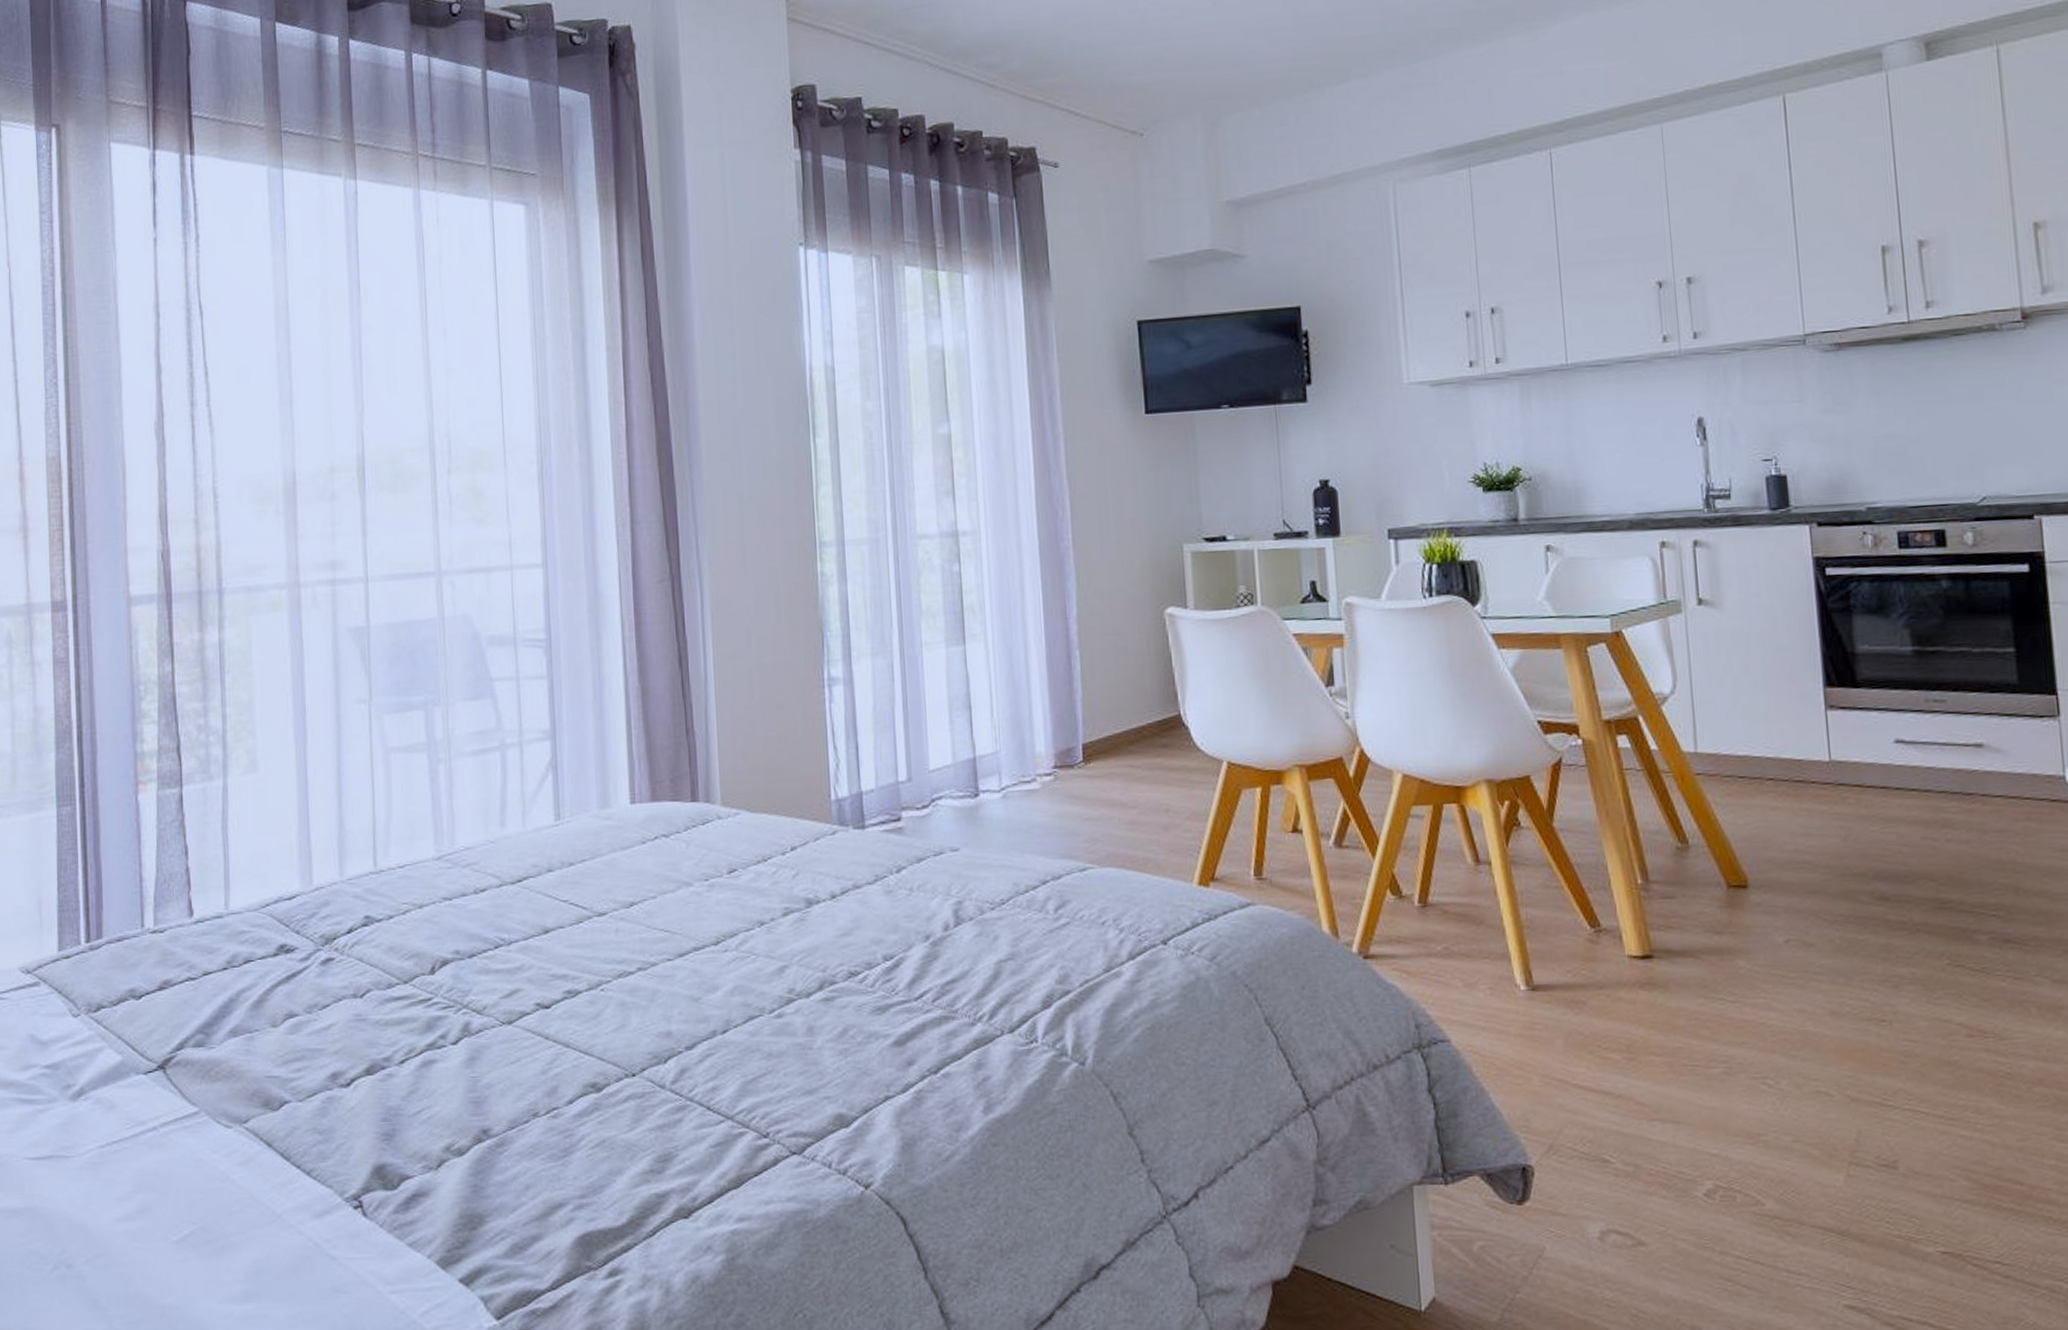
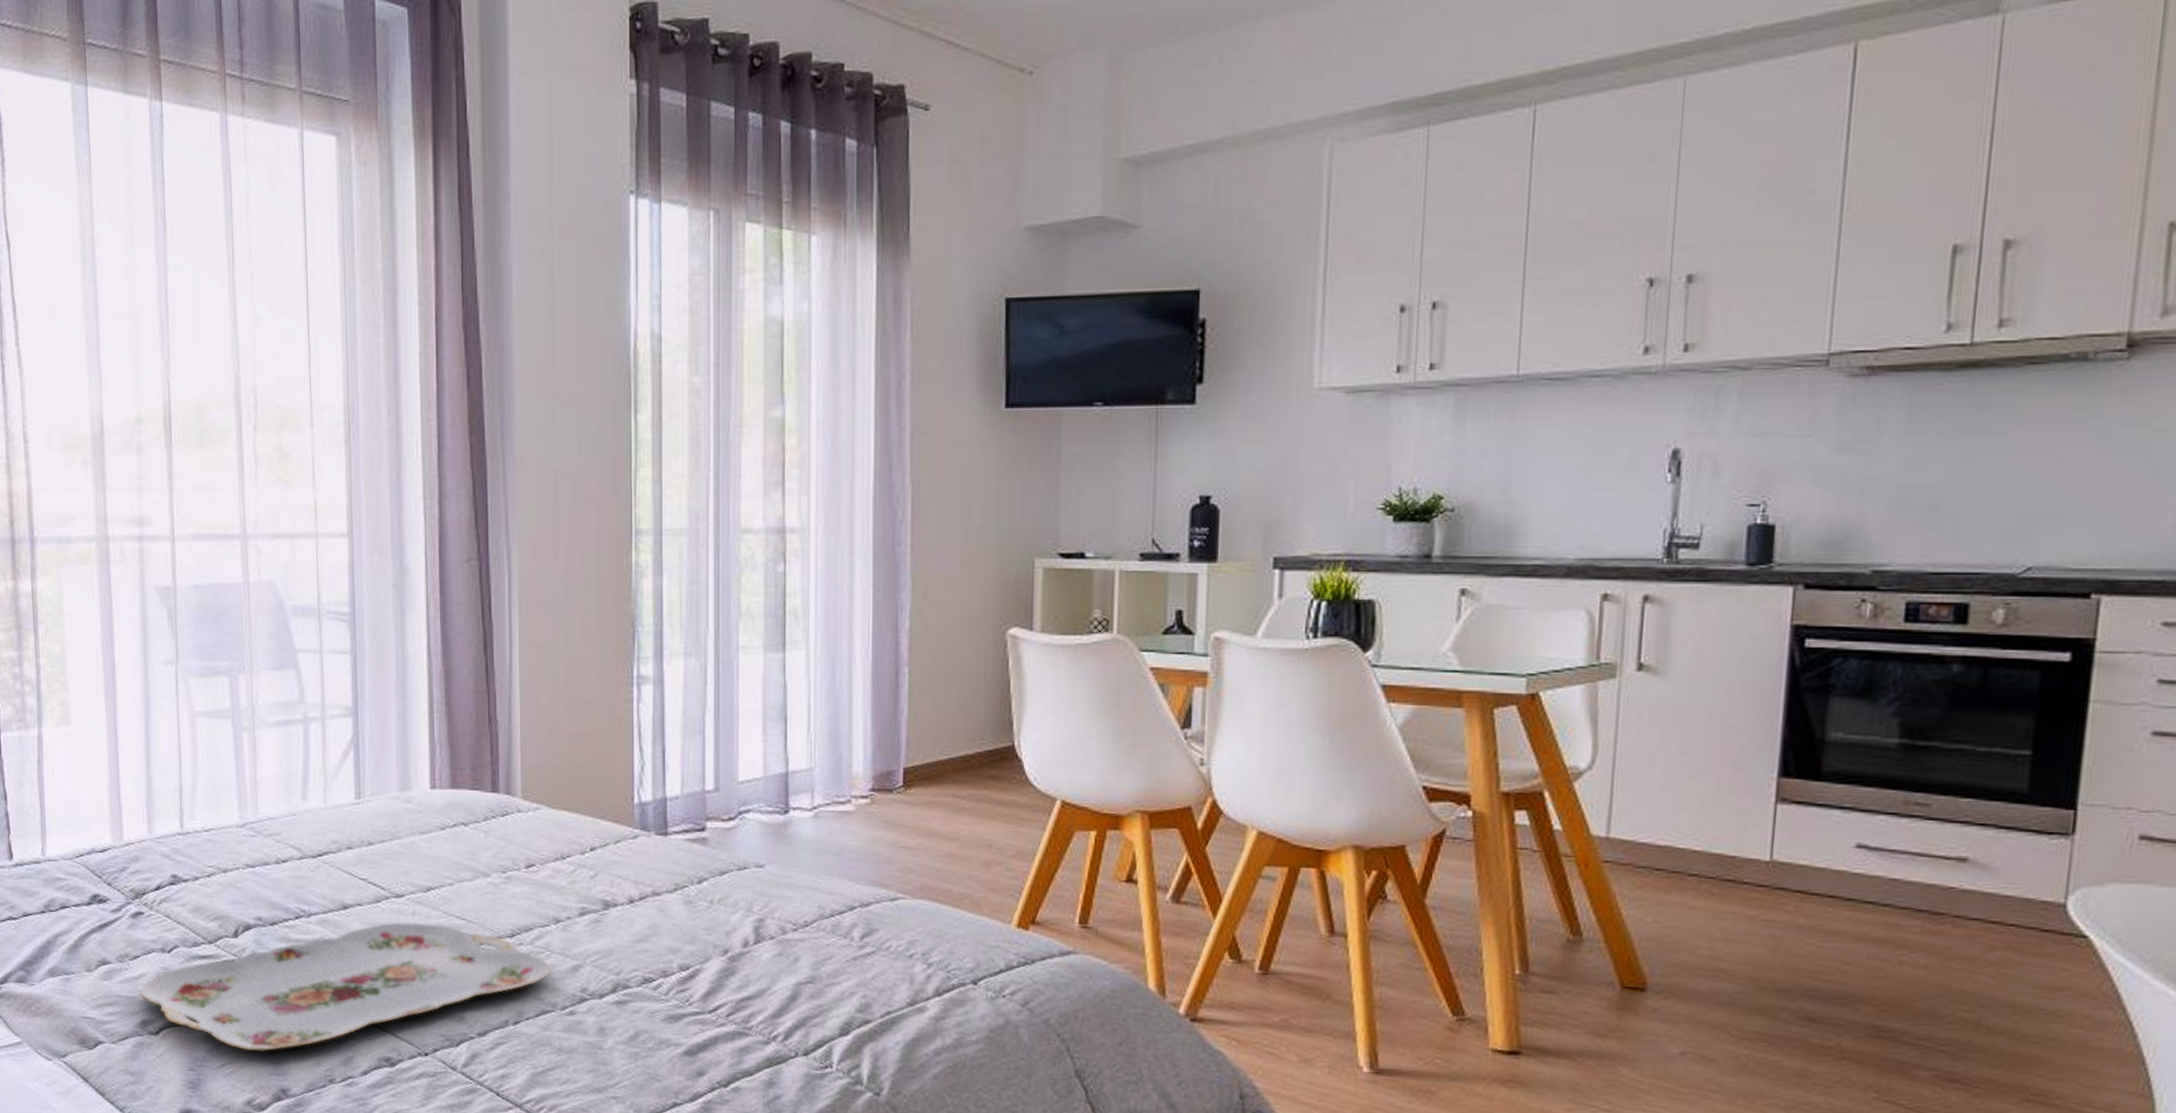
serving tray: none [329,939,758,1092] -> present [139,922,552,1051]

